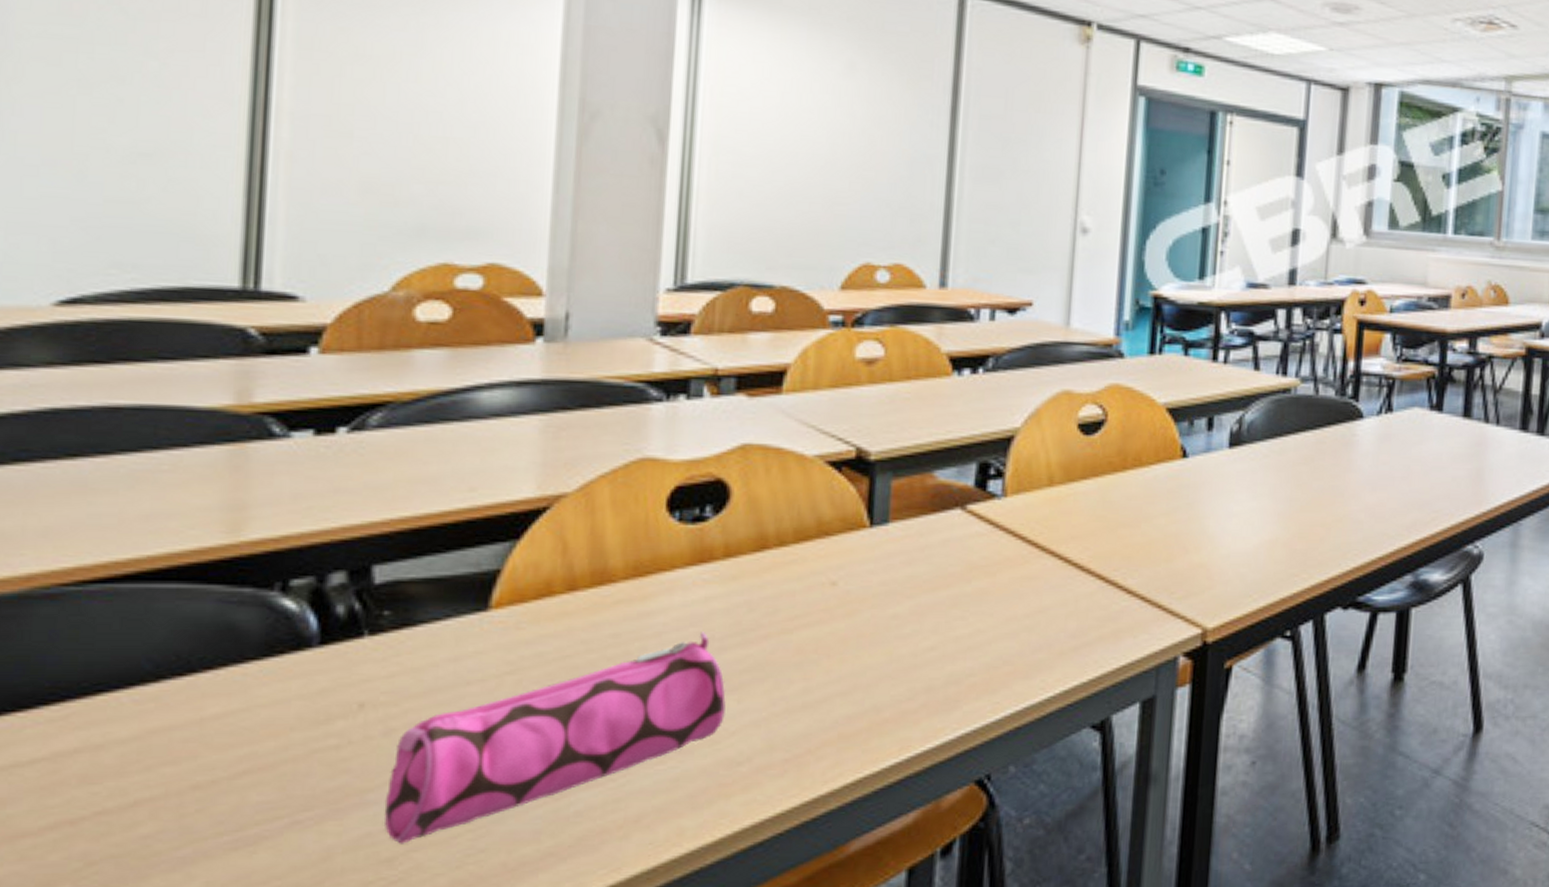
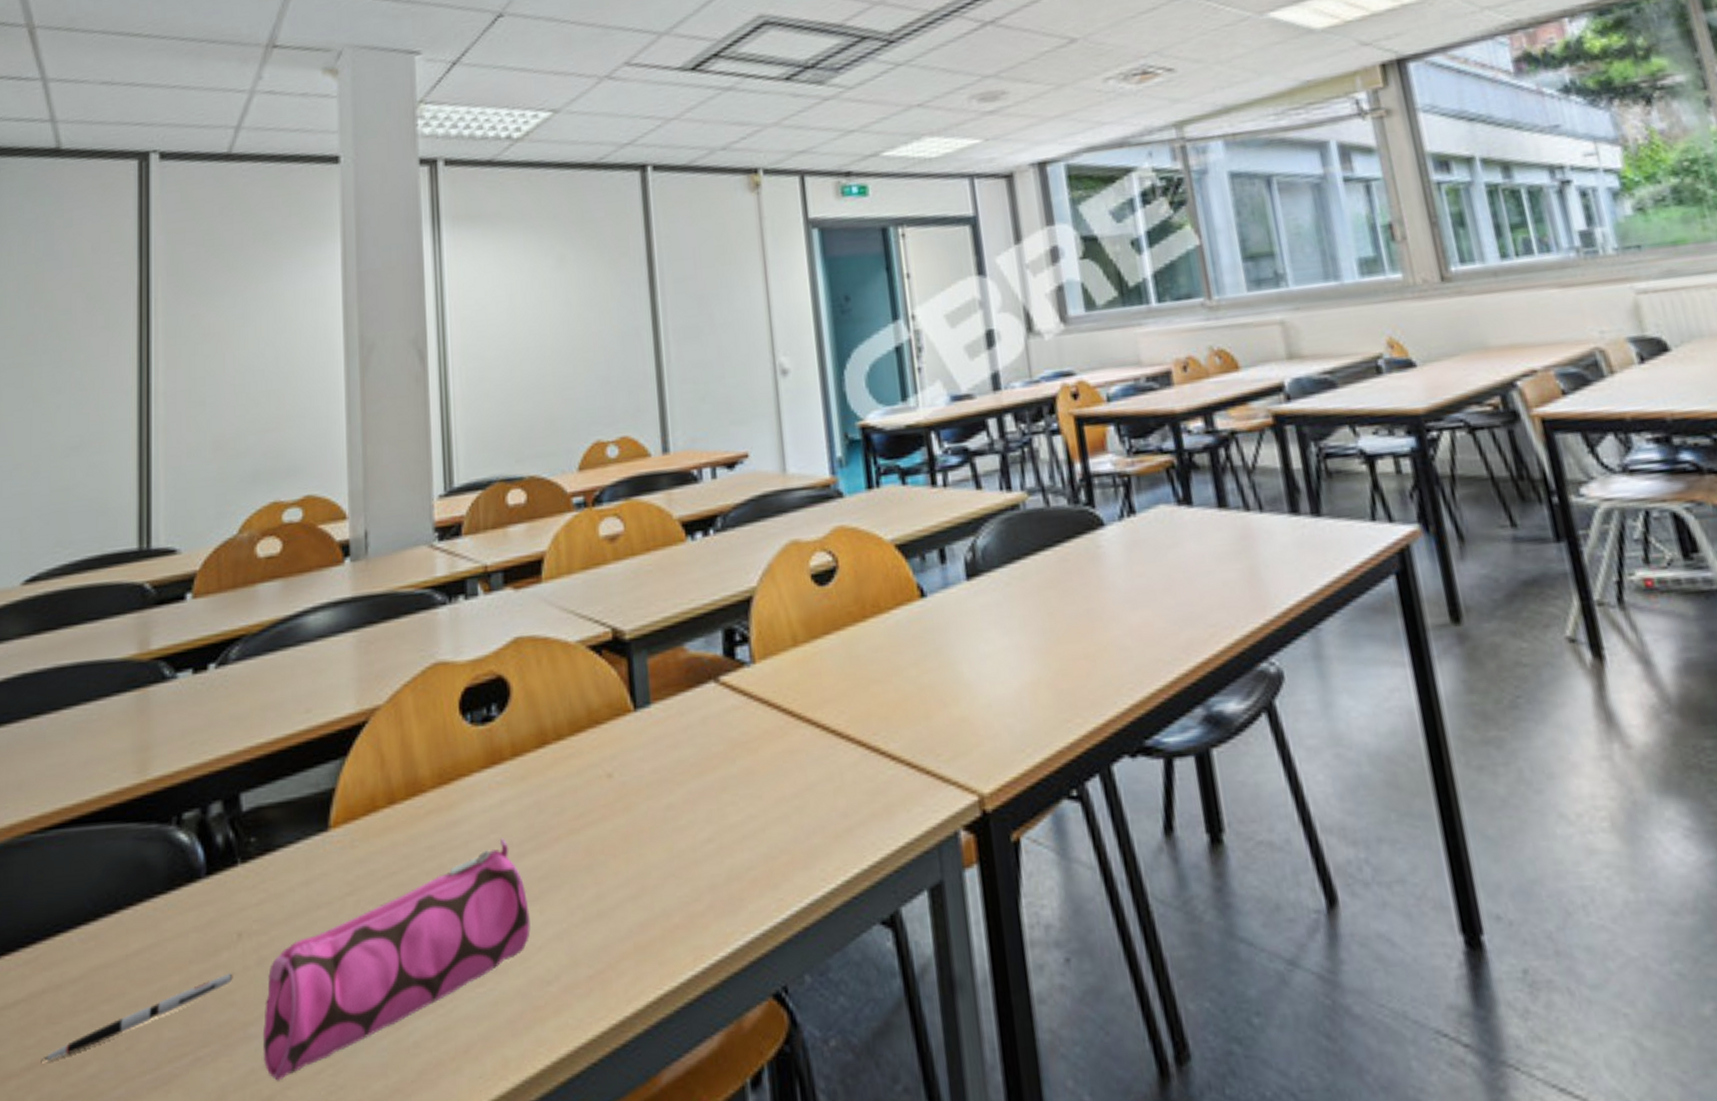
pen: none [70,741,350,822] -> present [41,973,233,1062]

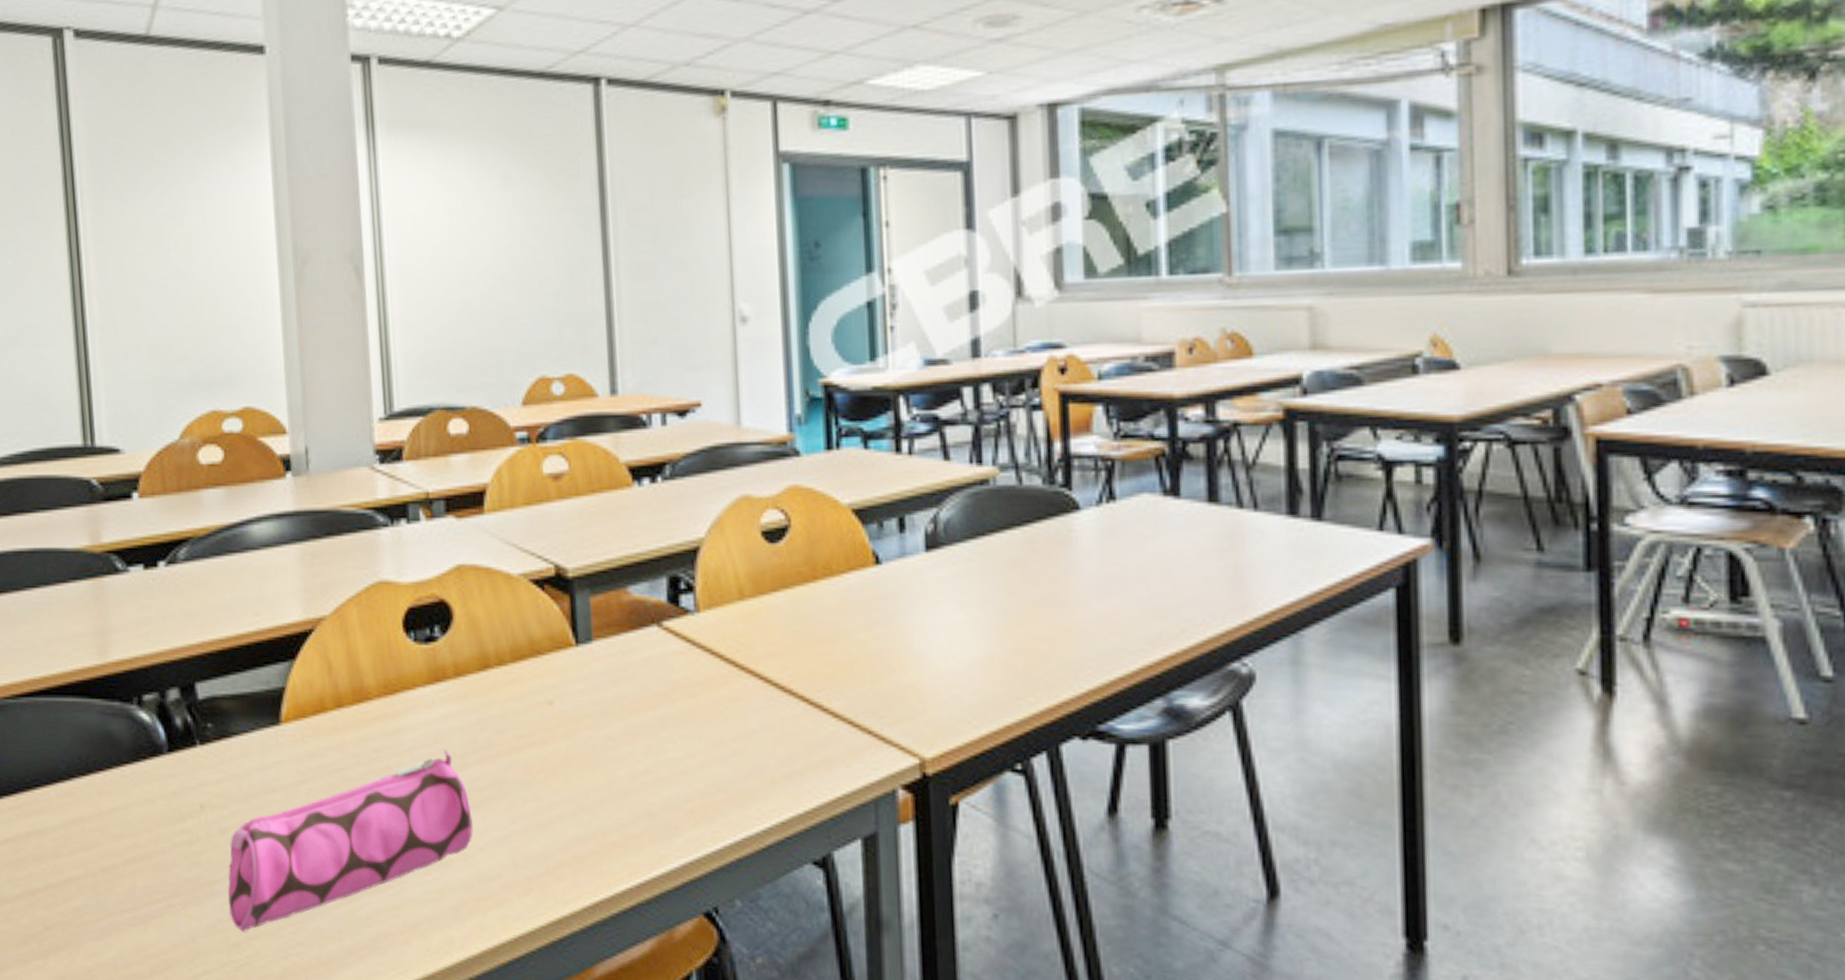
pen: present [41,973,233,1062] -> none [31,838,198,893]

